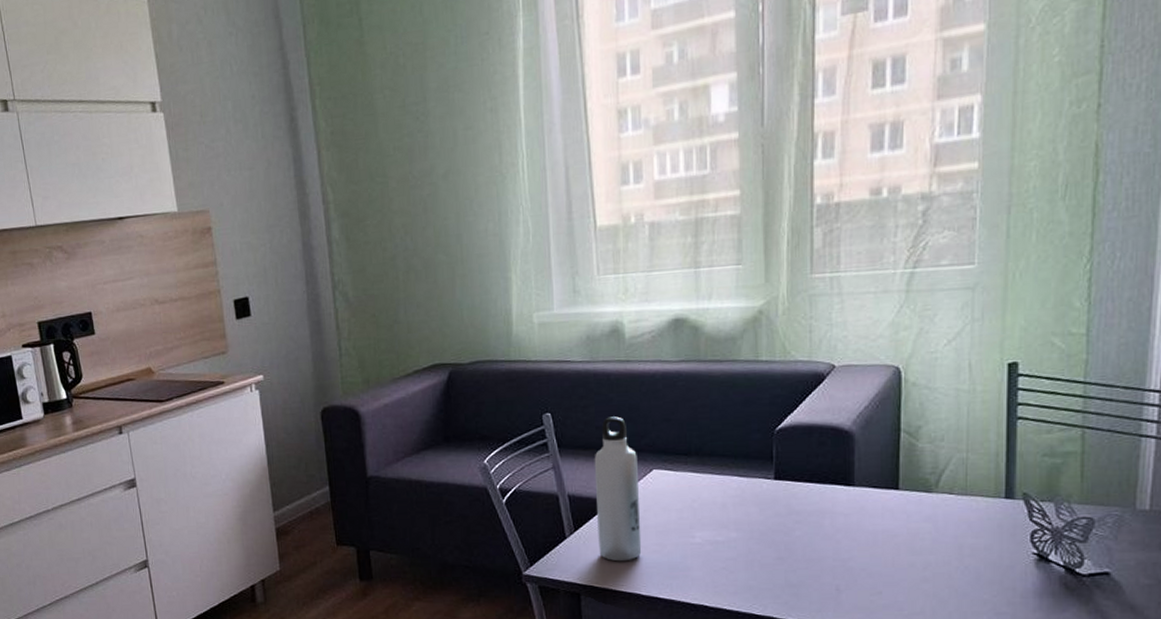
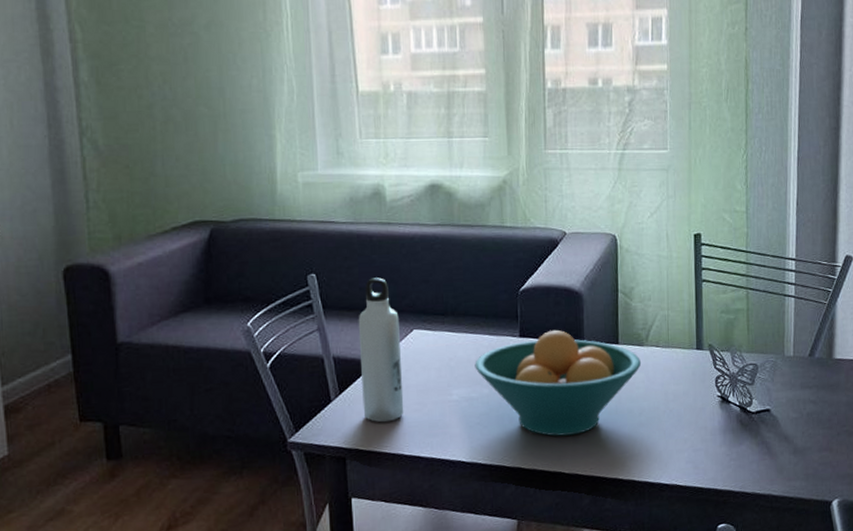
fruit bowl: none [721,472,929,587] -> present [475,329,642,436]

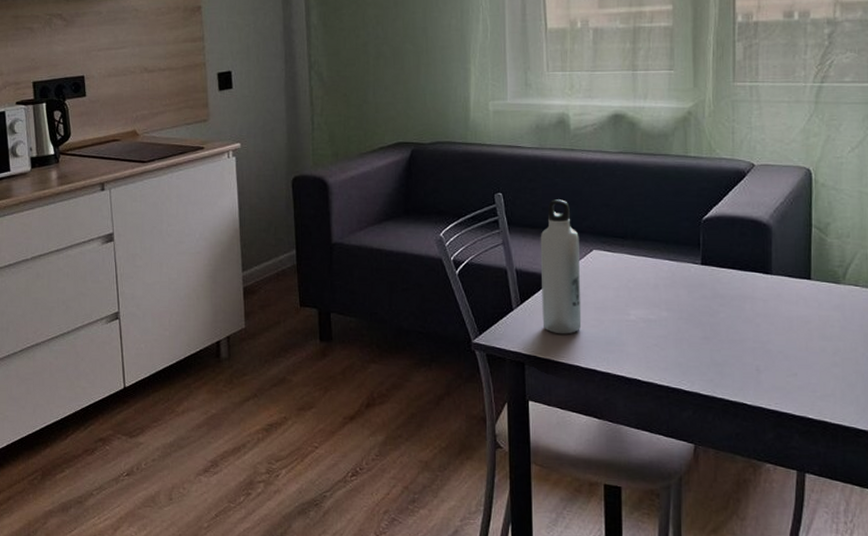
fruit bowl: present [475,329,642,436] -> none [653,260,837,367]

